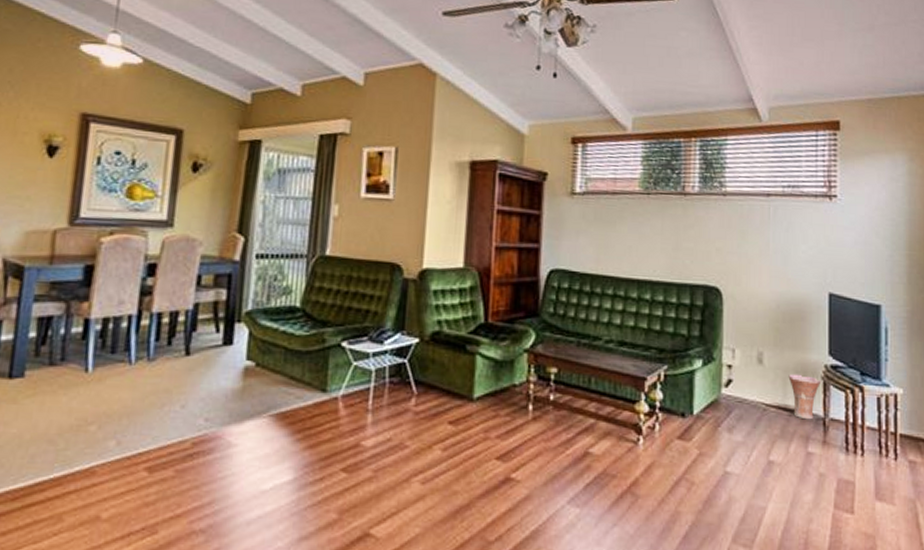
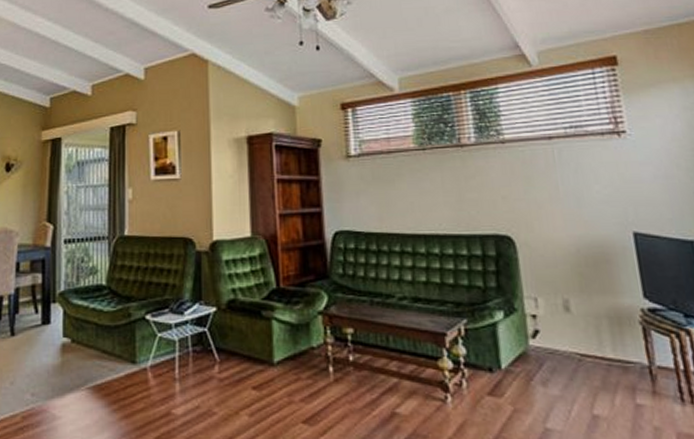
vase: present [788,373,821,420] -> none [601,320,640,369]

